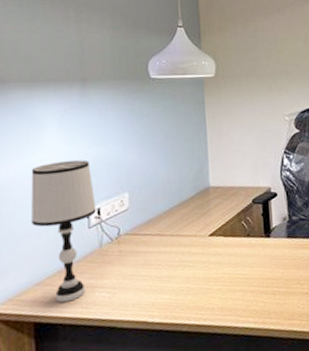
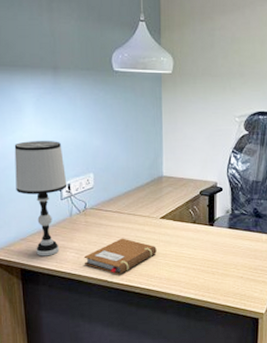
notebook: none [116,265,207,313] -> present [83,238,157,275]

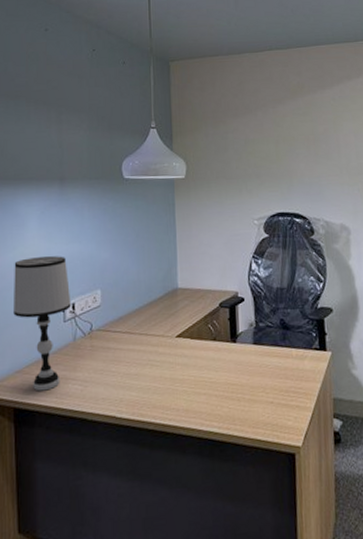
notebook: present [83,238,157,275] -> none [88,363,173,409]

